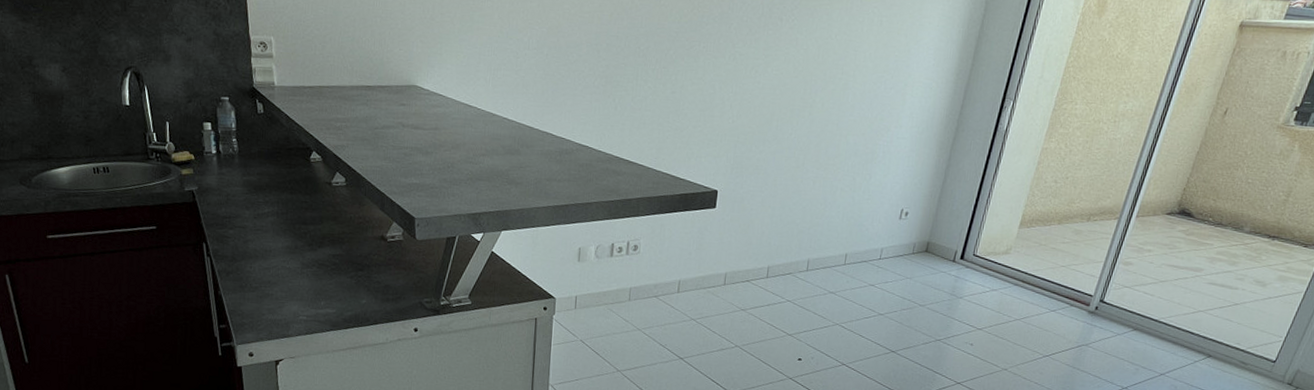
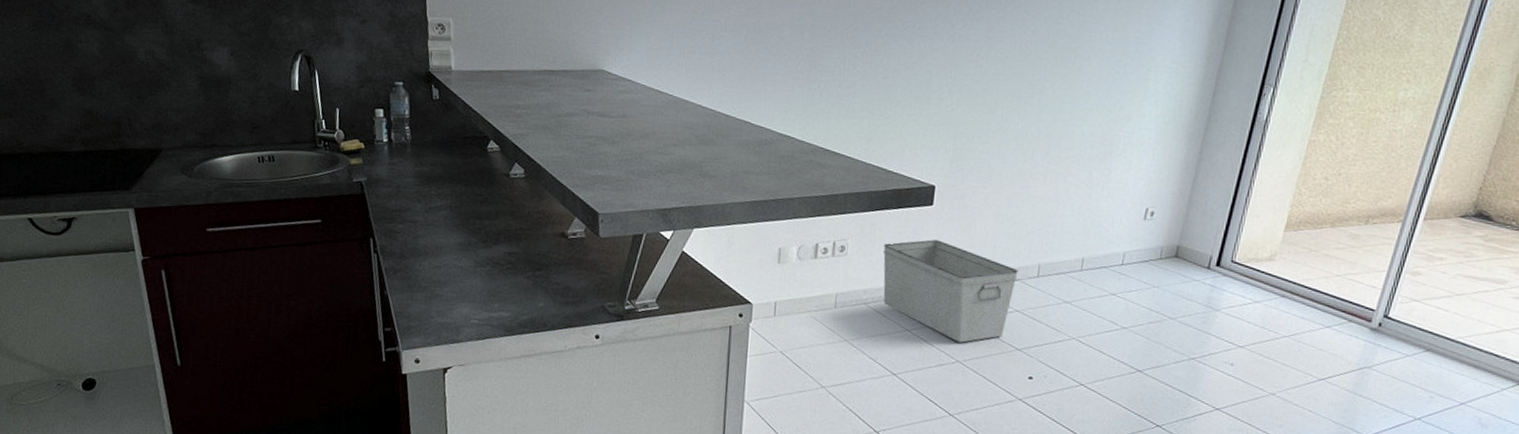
storage bin: none [671,239,790,330] -> present [883,239,1018,343]

